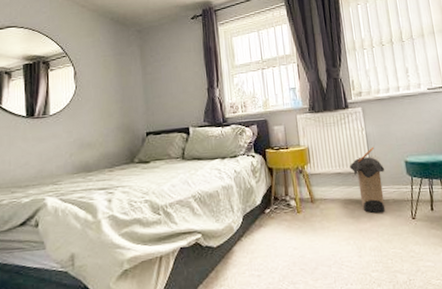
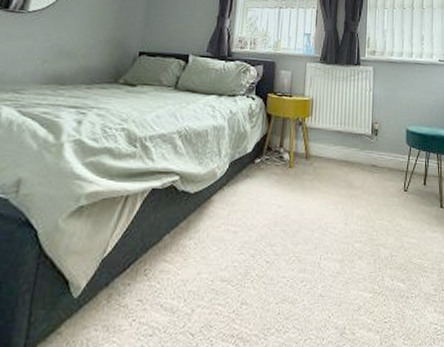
laundry hamper: present [350,147,386,214] -> none [351,109,386,181]

